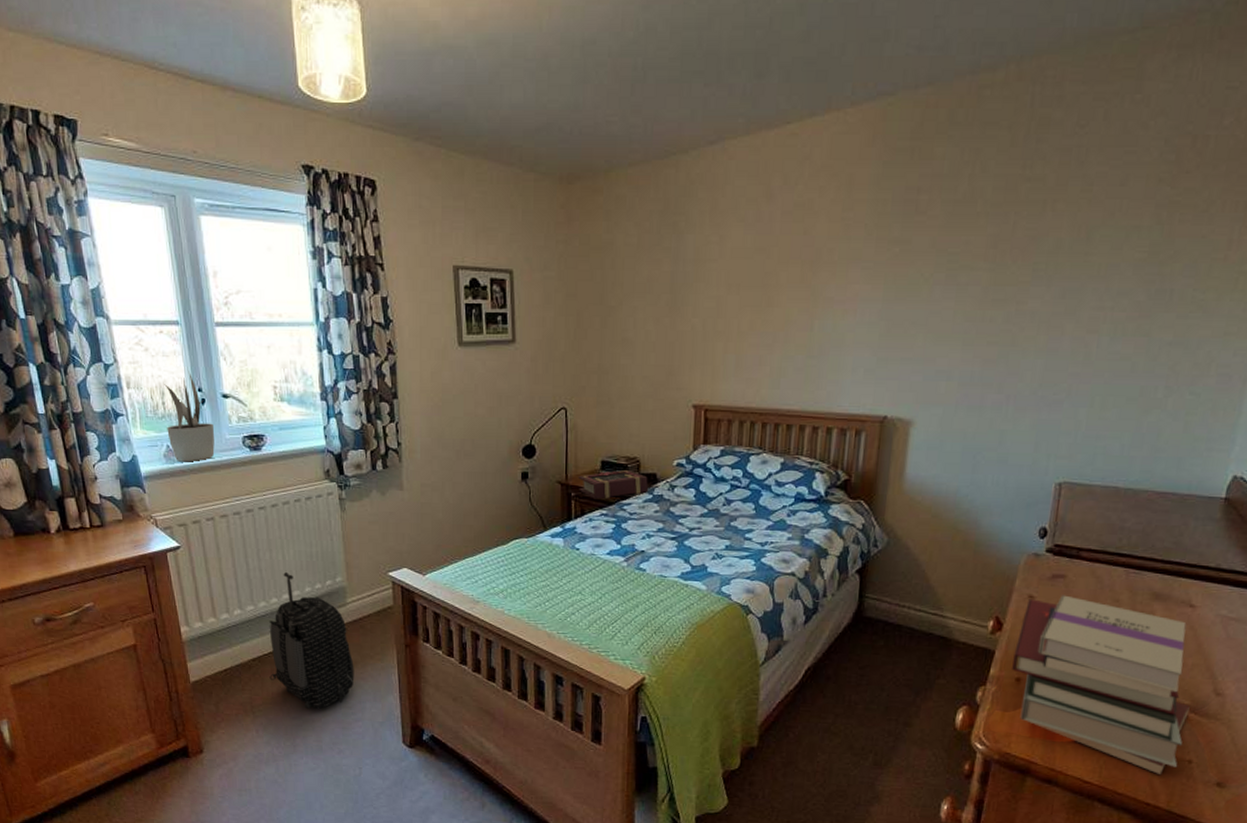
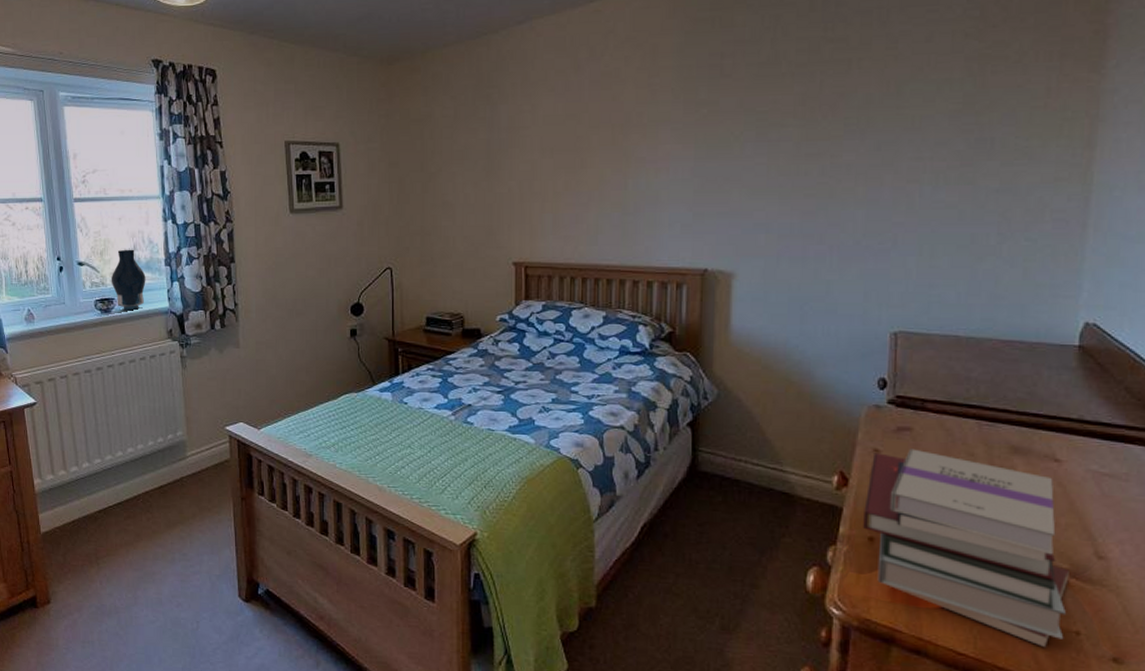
potted plant: present [164,371,215,462] -> none [28,242,70,325]
vase: none [260,381,300,449] -> present [111,249,146,311]
suitcase: present [270,572,355,709] -> none [114,427,193,561]
book: present [578,470,648,500] -> none [404,326,472,355]

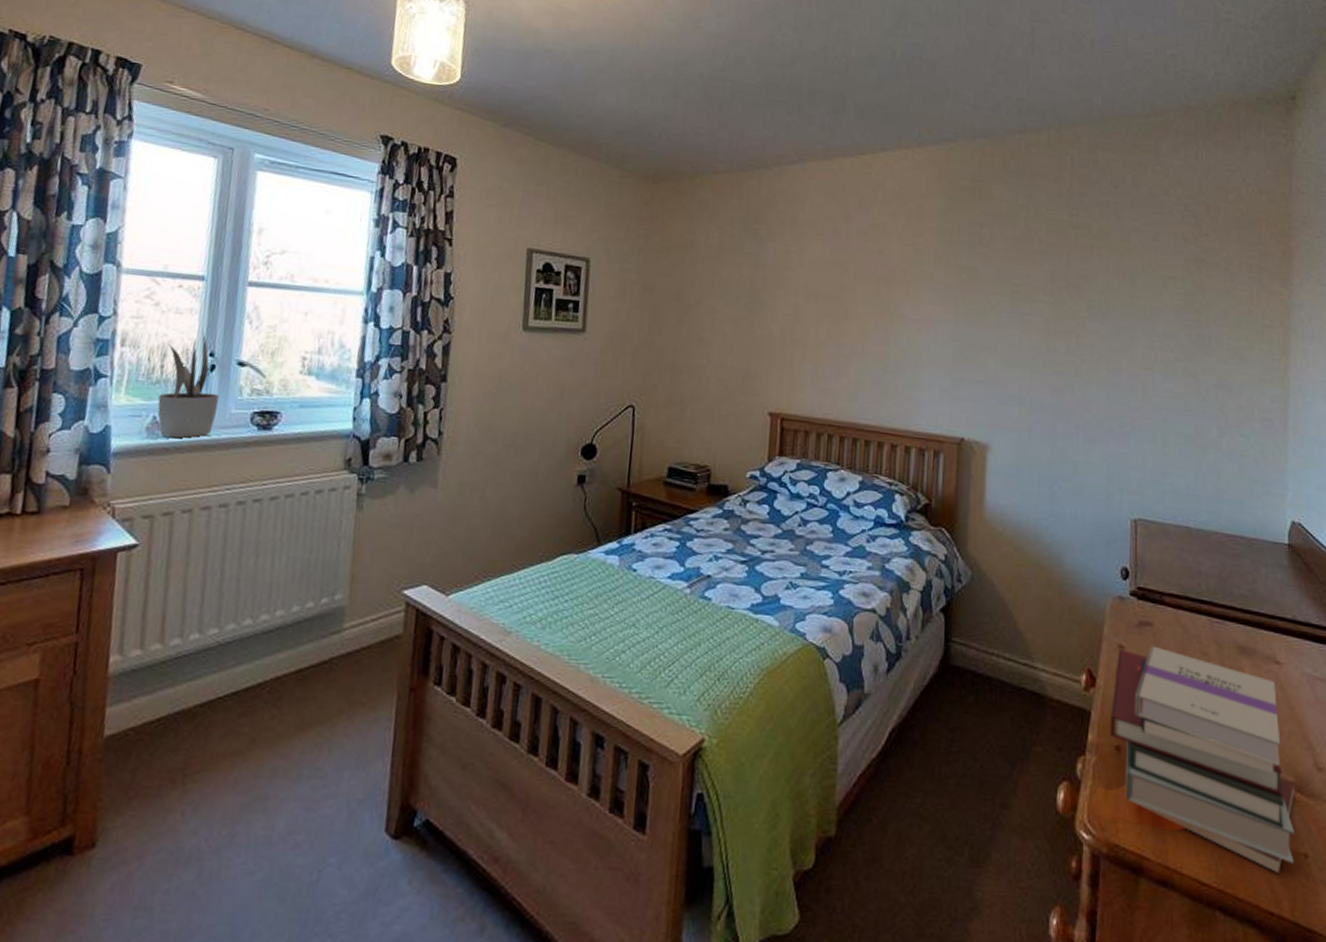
potted plant: none [28,242,70,325] -> present [157,332,219,440]
vase: present [111,249,146,311] -> none [279,351,328,431]

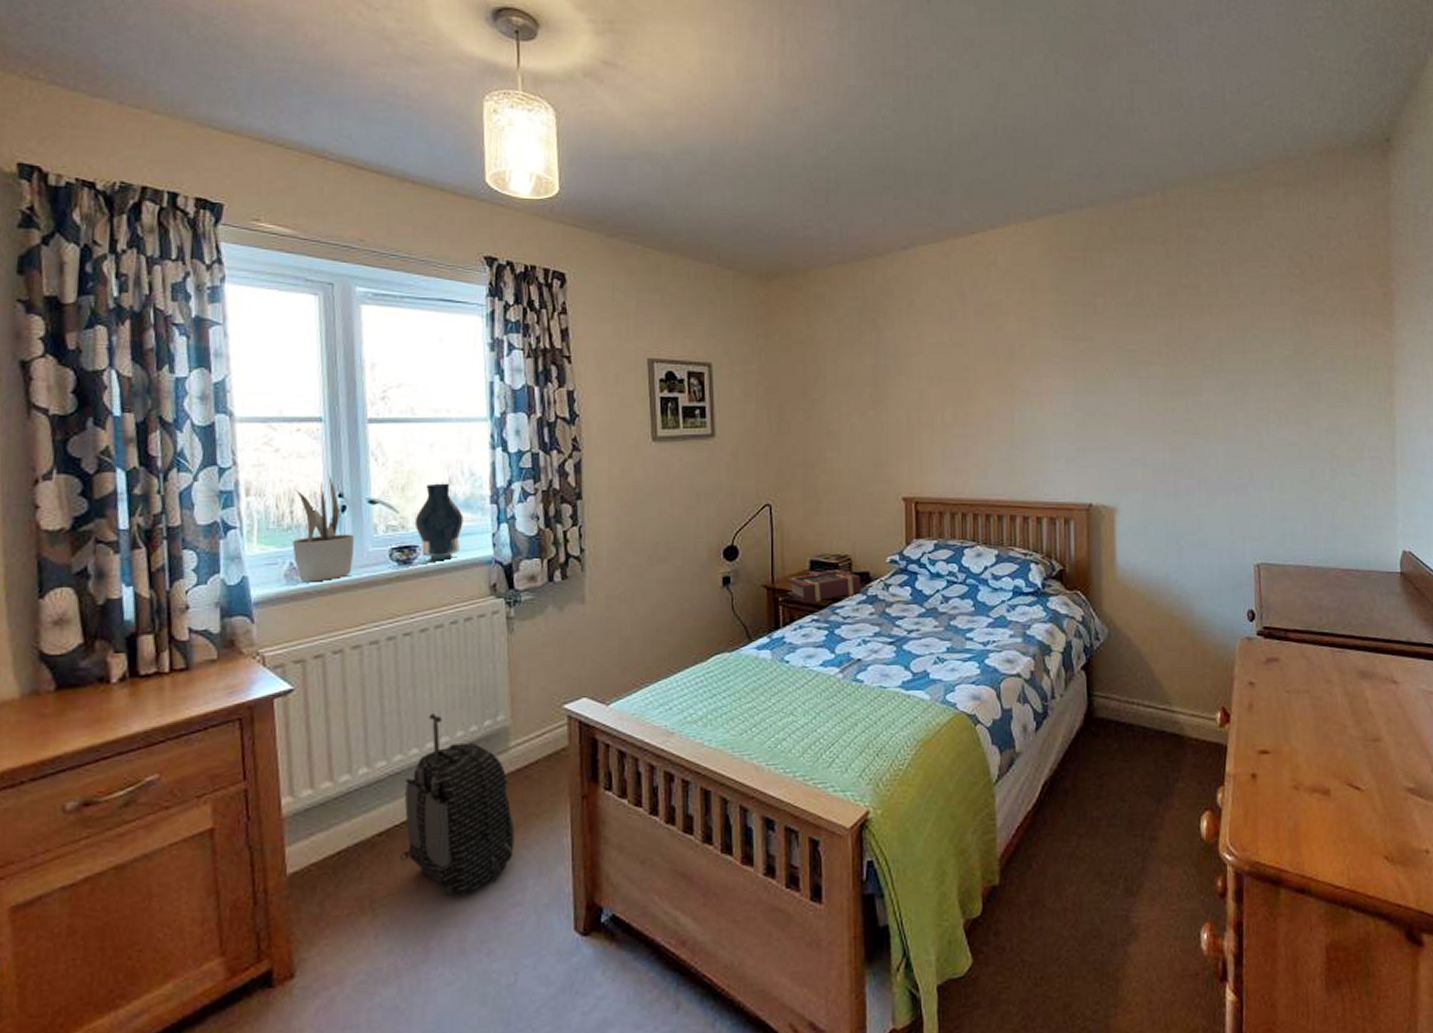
suitcase: none [218,585,338,780] -> present [400,714,515,897]
vase: none [279,351,328,431] -> present [414,483,464,561]
book: none [641,479,719,512] -> present [785,570,861,604]
books: present [1110,645,1296,873] -> none [1245,679,1418,870]

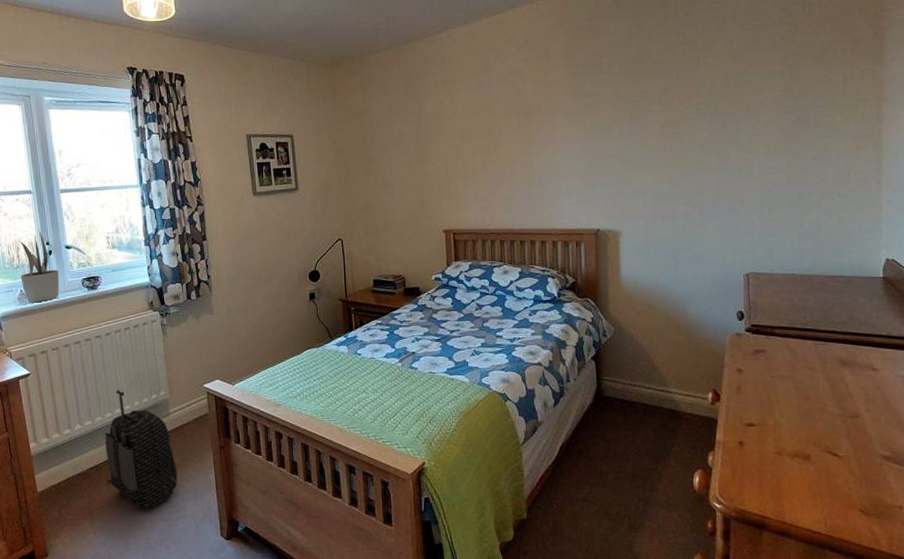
vase: present [414,483,464,561] -> none [96,232,128,287]
book: present [785,570,861,604] -> none [355,286,413,312]

